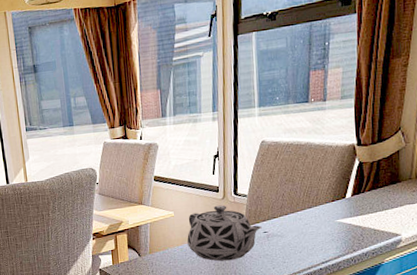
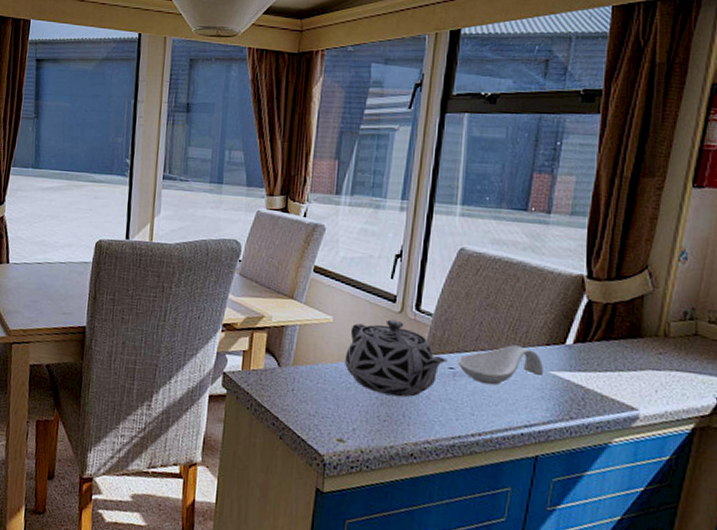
spoon rest: none [269,206,332,239] -> present [457,345,544,386]

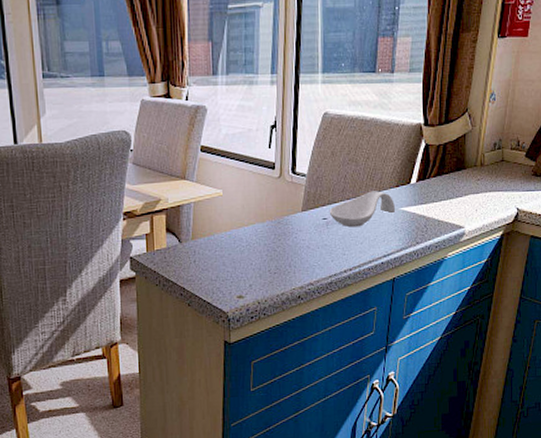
teapot: present [345,319,447,398] -> none [237,184,321,251]

